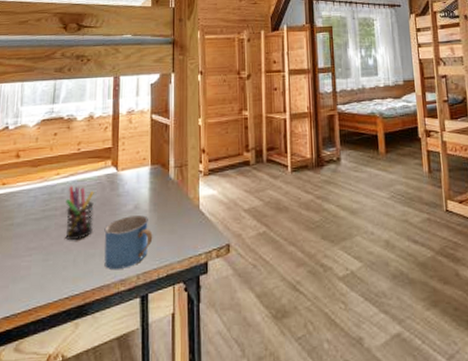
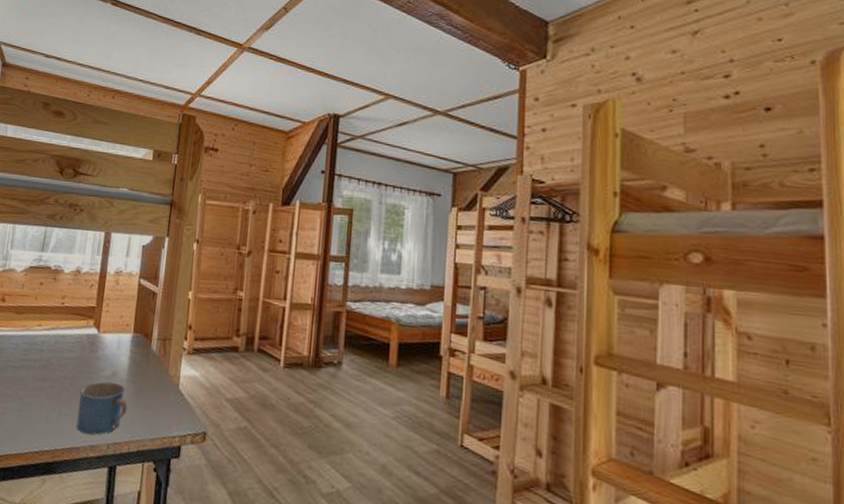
pen holder: present [65,186,94,240] -> none [41,340,74,396]

